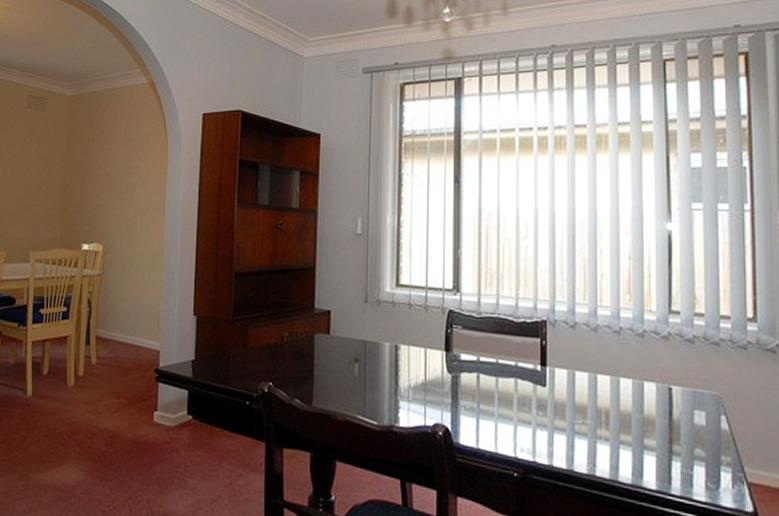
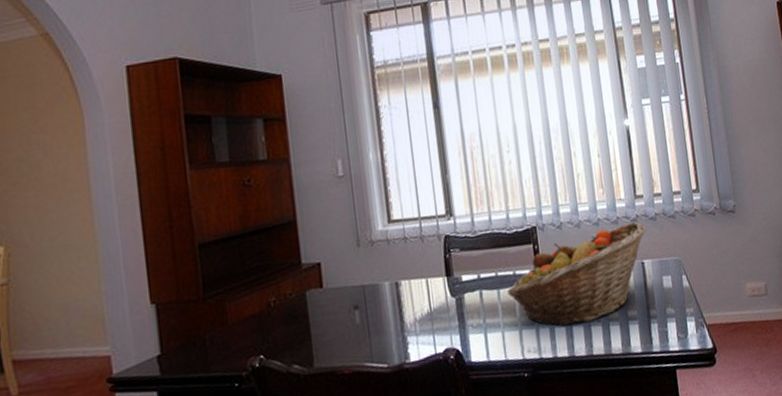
fruit basket: none [507,339,679,439] -> present [507,221,646,328]

